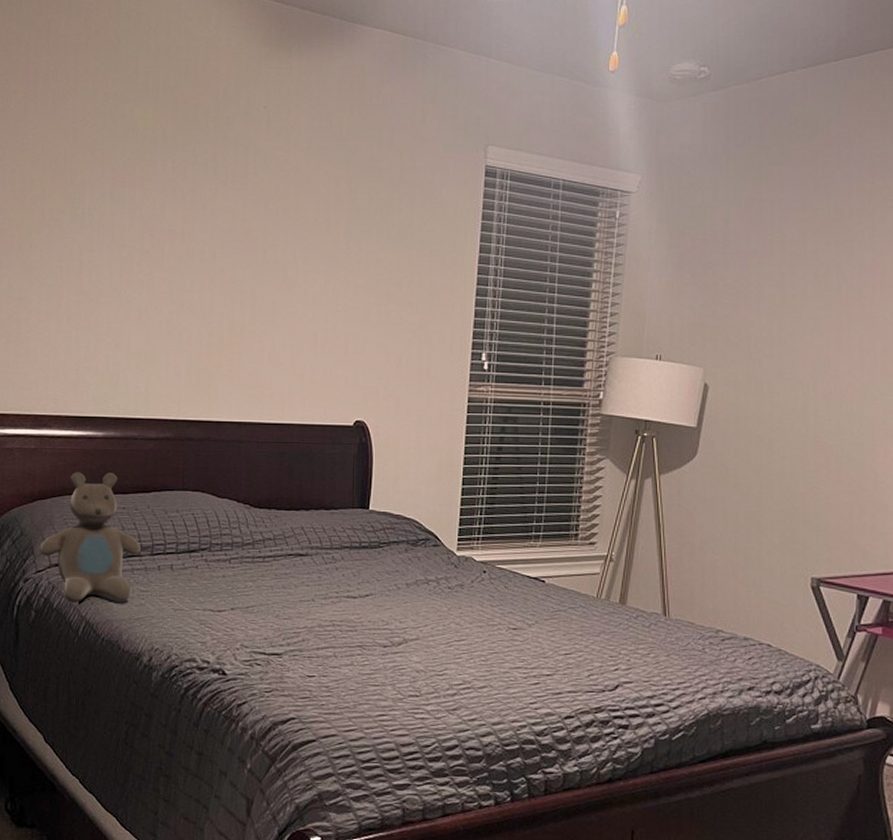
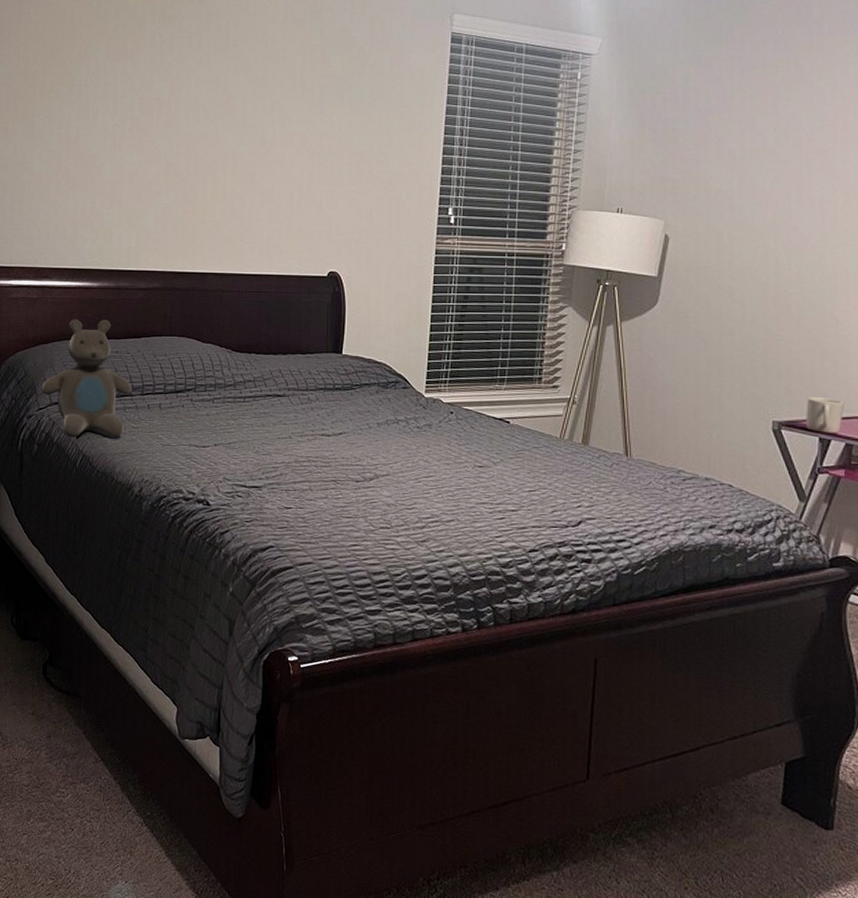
mug: none [844,552,883,590] -> present [806,396,845,433]

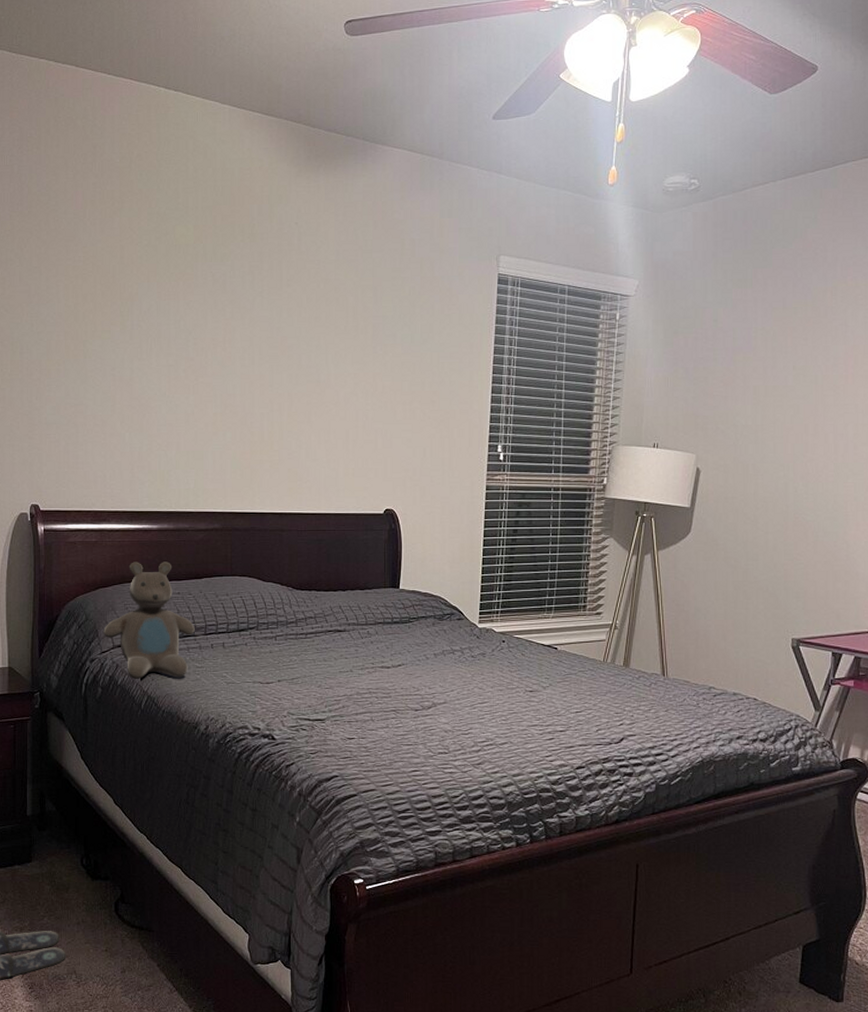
mug: present [806,396,845,433] -> none [820,615,854,648]

